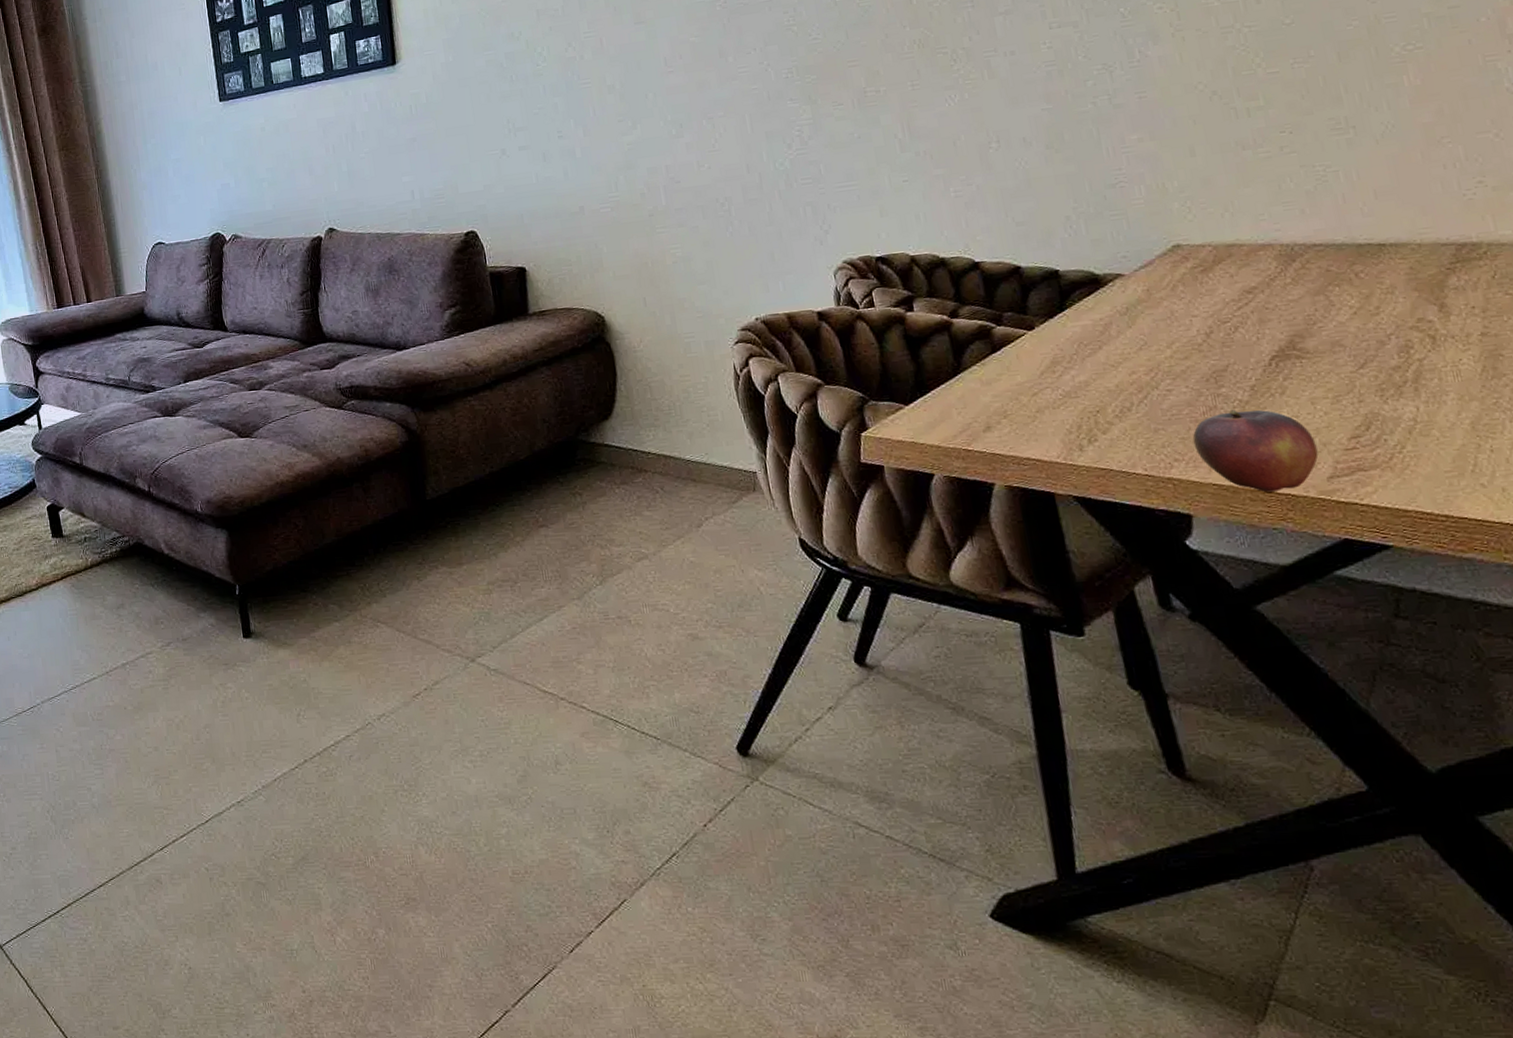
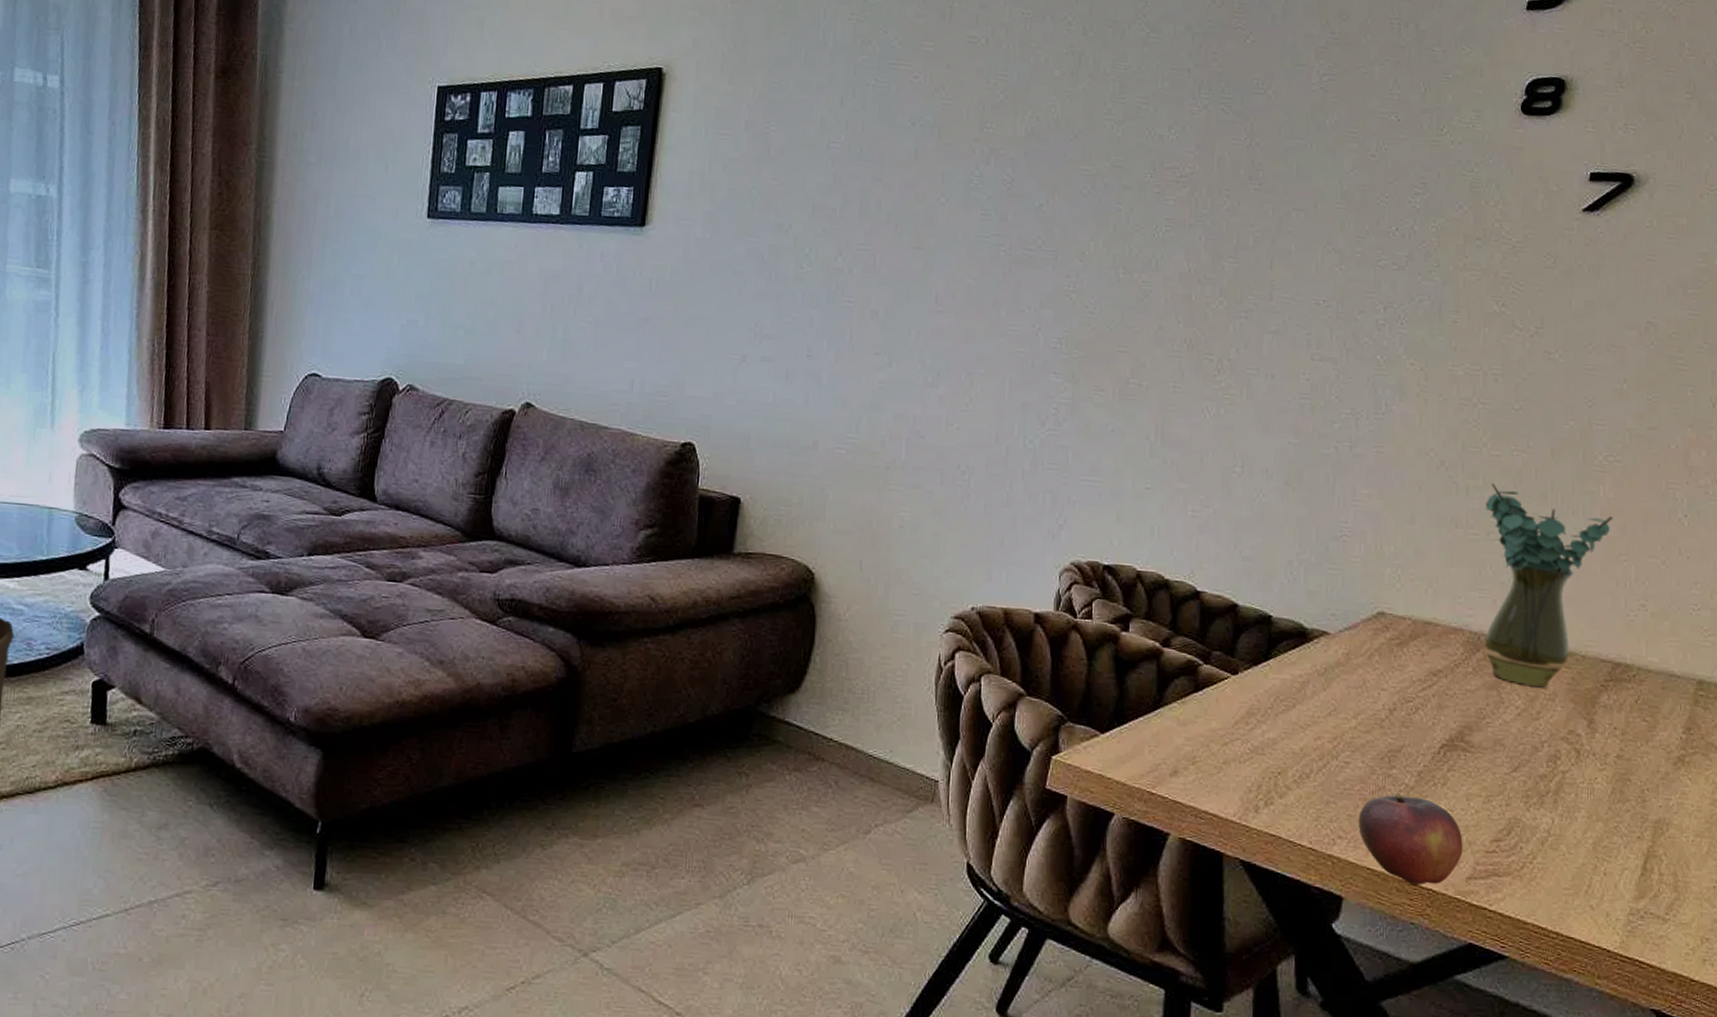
vase: none [1272,99,1426,284] -> present [1483,483,1614,687]

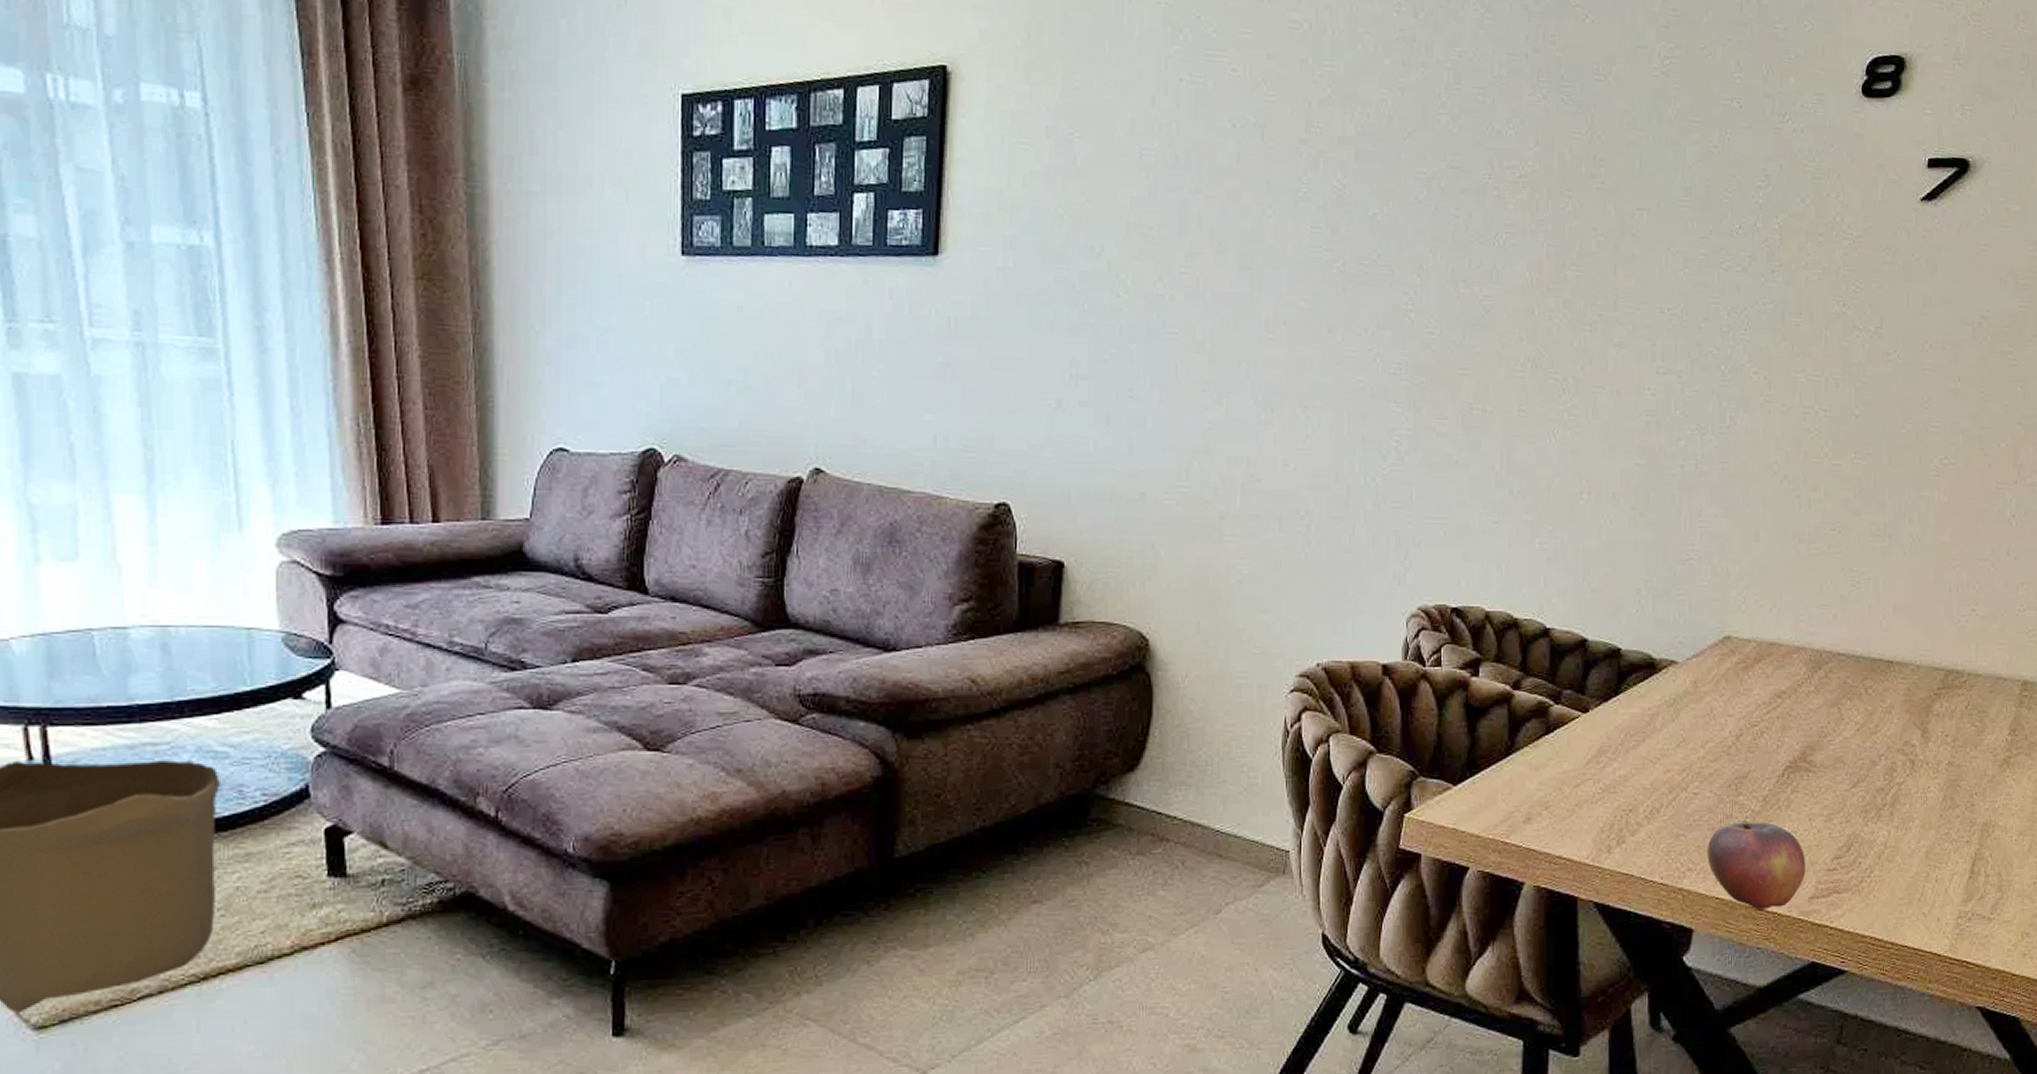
vase: present [1483,483,1614,687] -> none [1825,494,1947,700]

